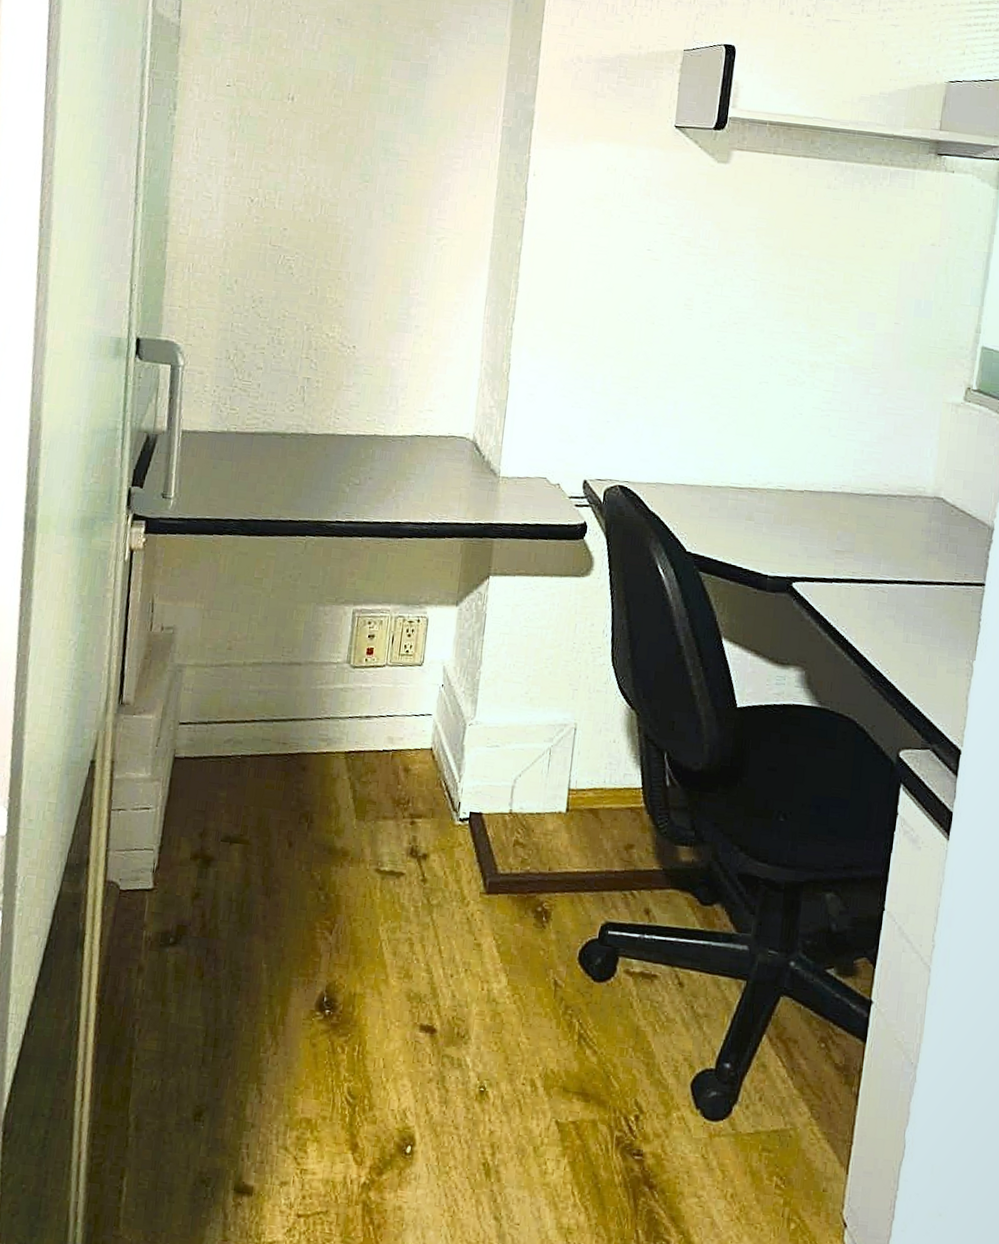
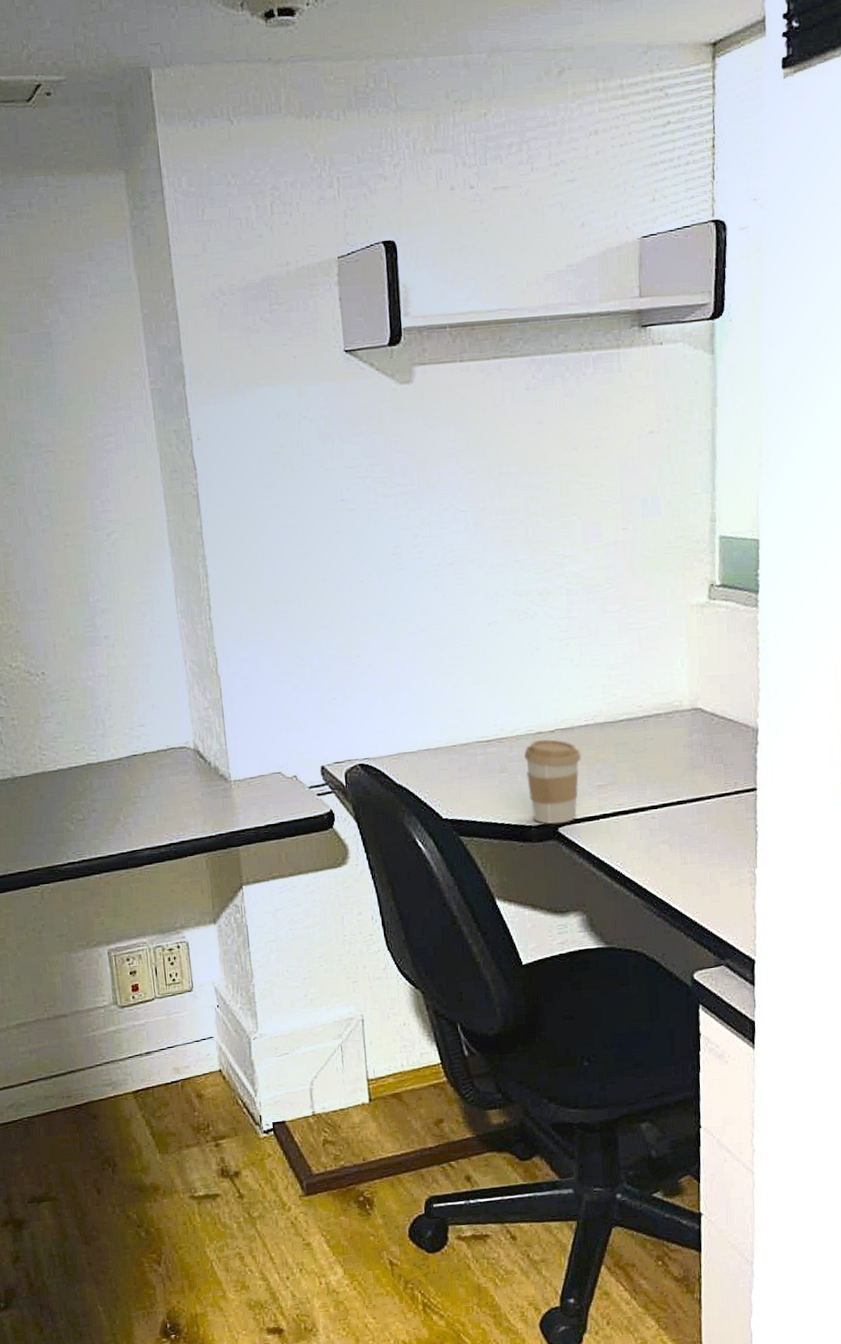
coffee cup: none [770,497,825,579] -> present [524,739,581,824]

